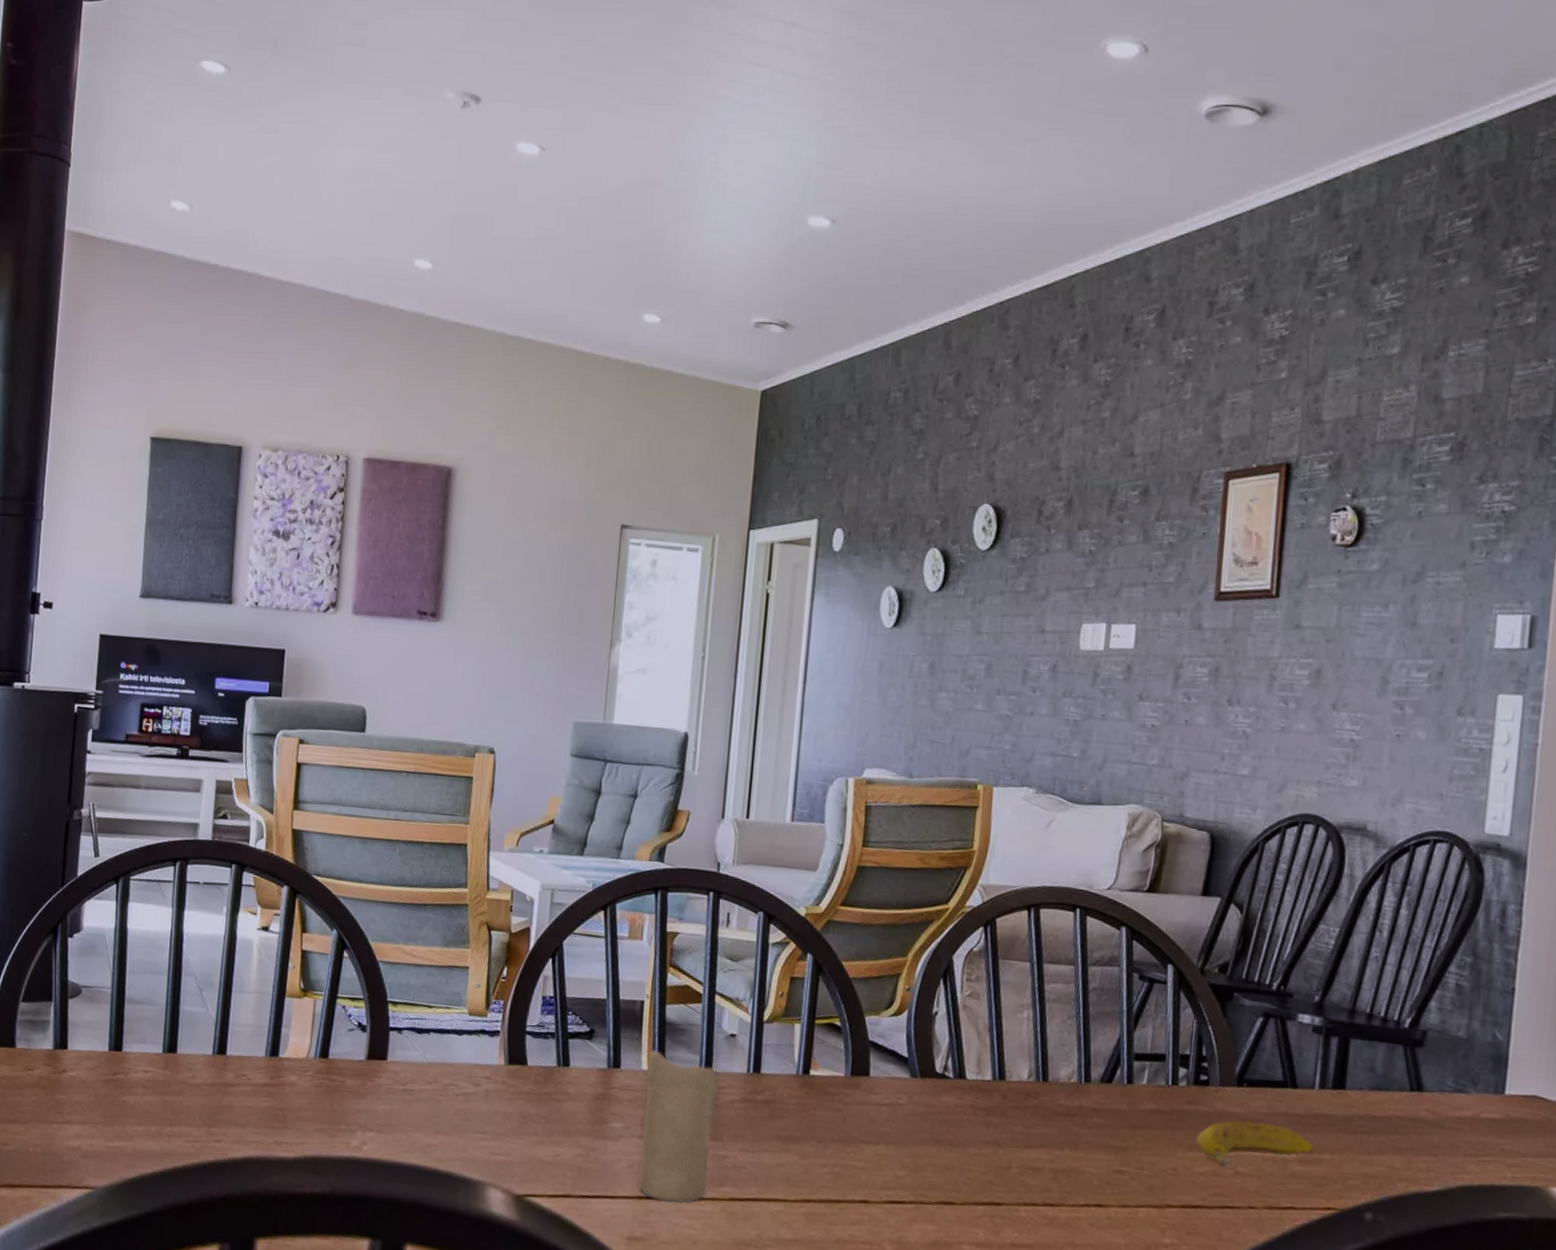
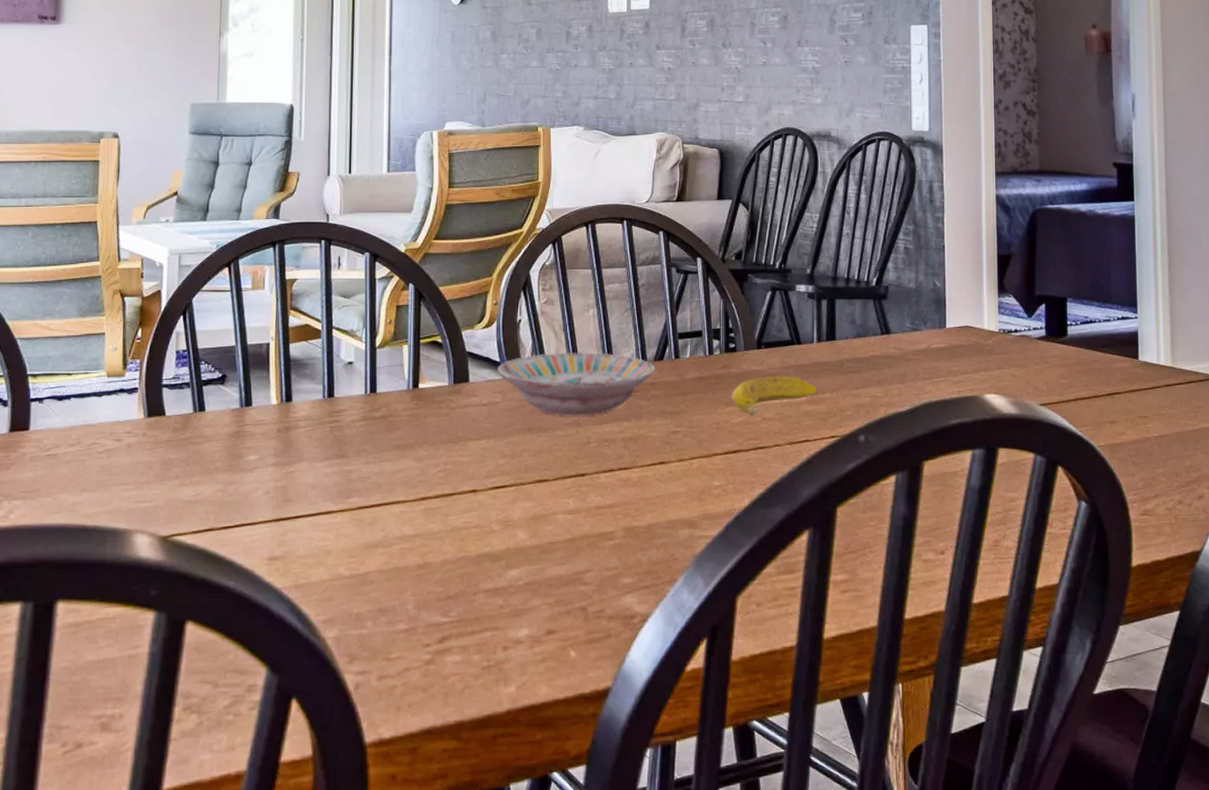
candle: present [638,1050,719,1204] -> none [275,386,341,520]
bowl: none [904,1055,1101,1137] -> present [497,352,655,416]

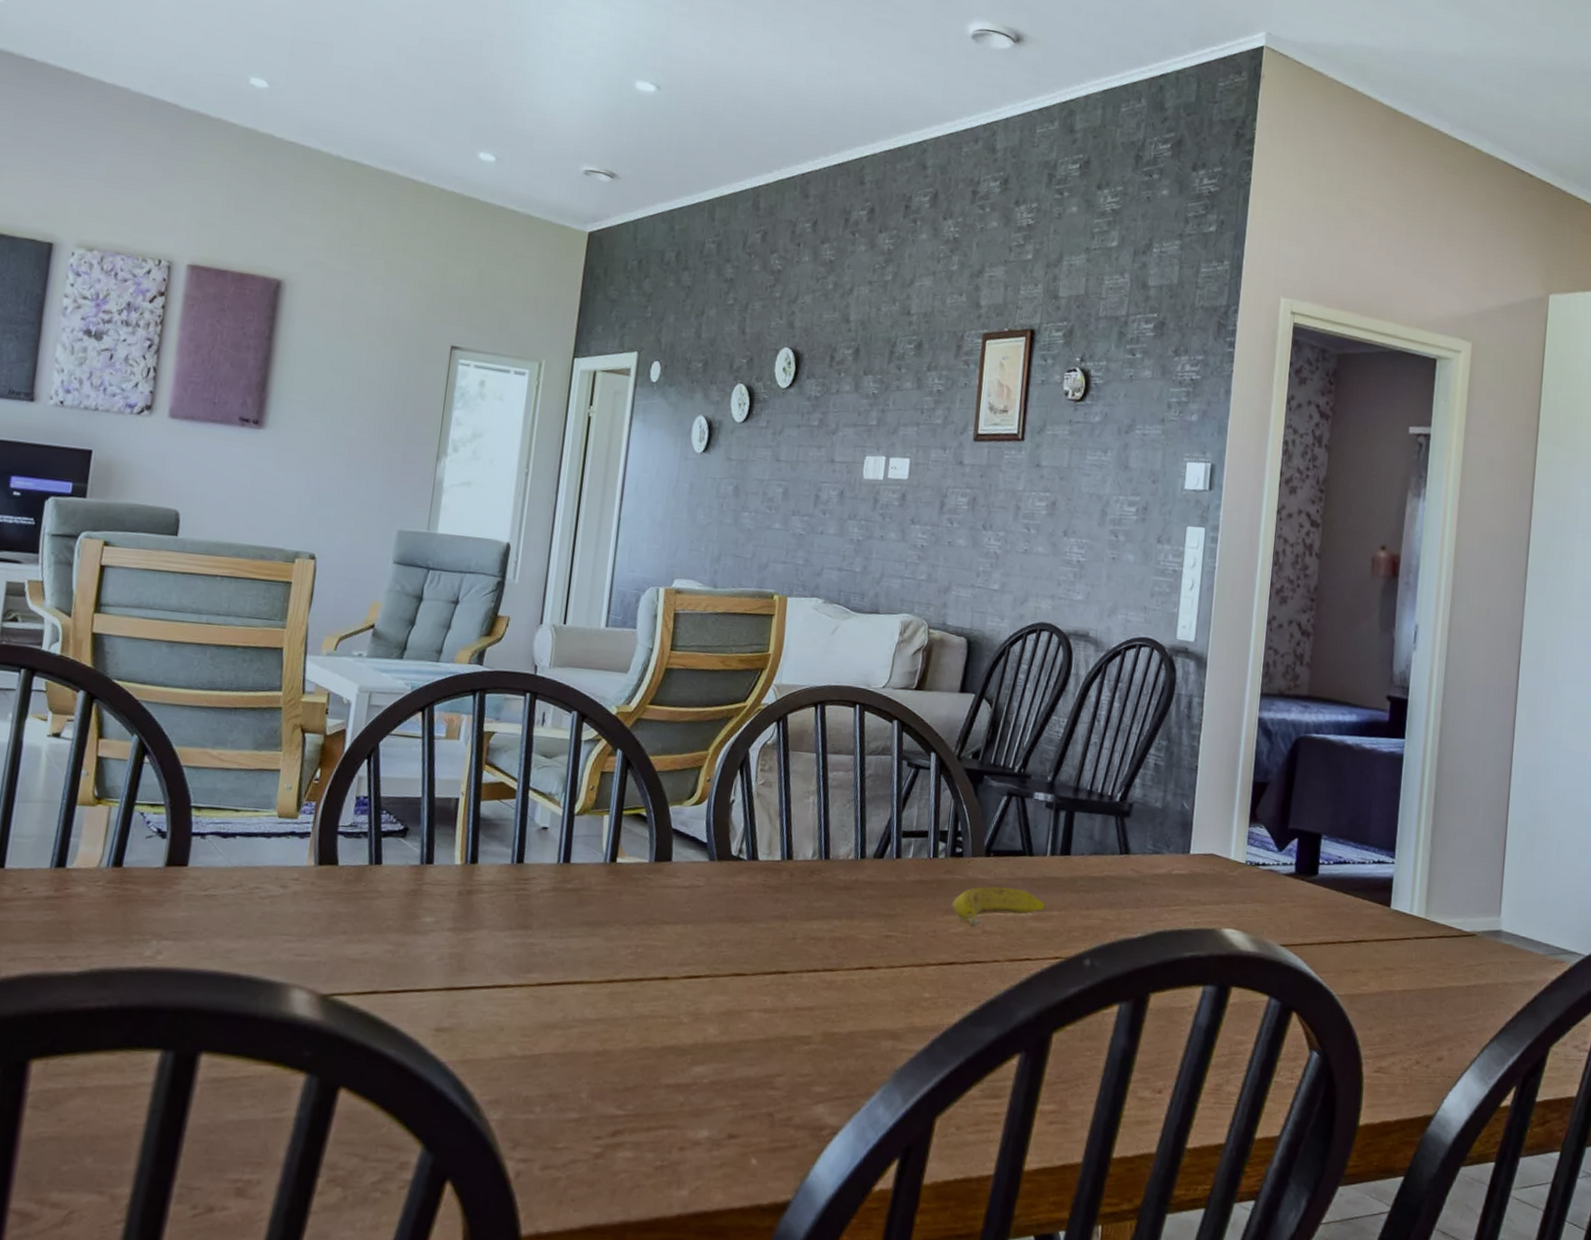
bowl: present [497,352,655,416] -> none [703,839,874,910]

